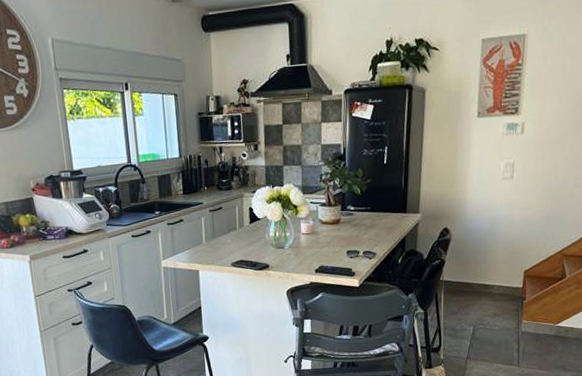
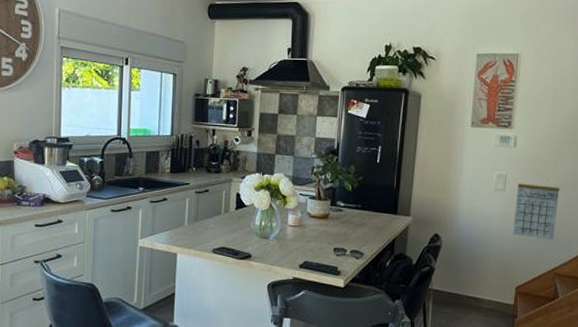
calendar: none [520,159,568,223] -> present [512,175,560,241]

